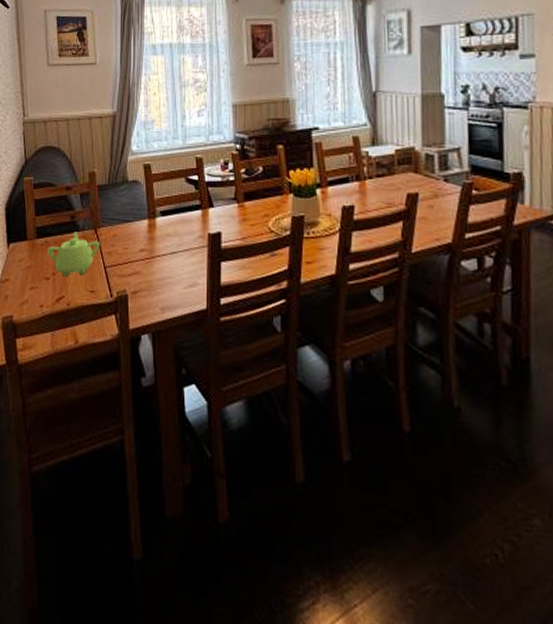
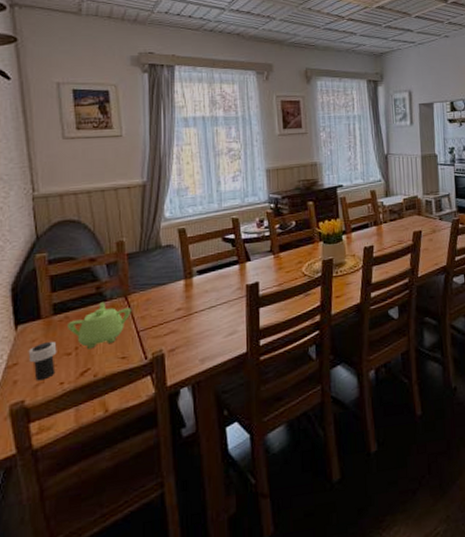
cup: none [16,263,39,300] -> present [28,341,57,381]

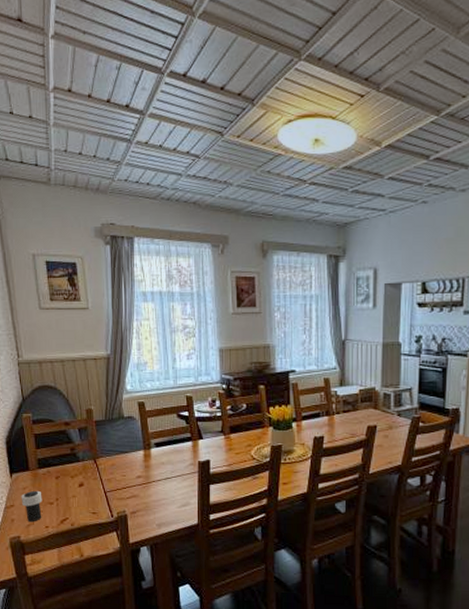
teapot: present [66,302,132,350] -> none [49,462,100,502]

